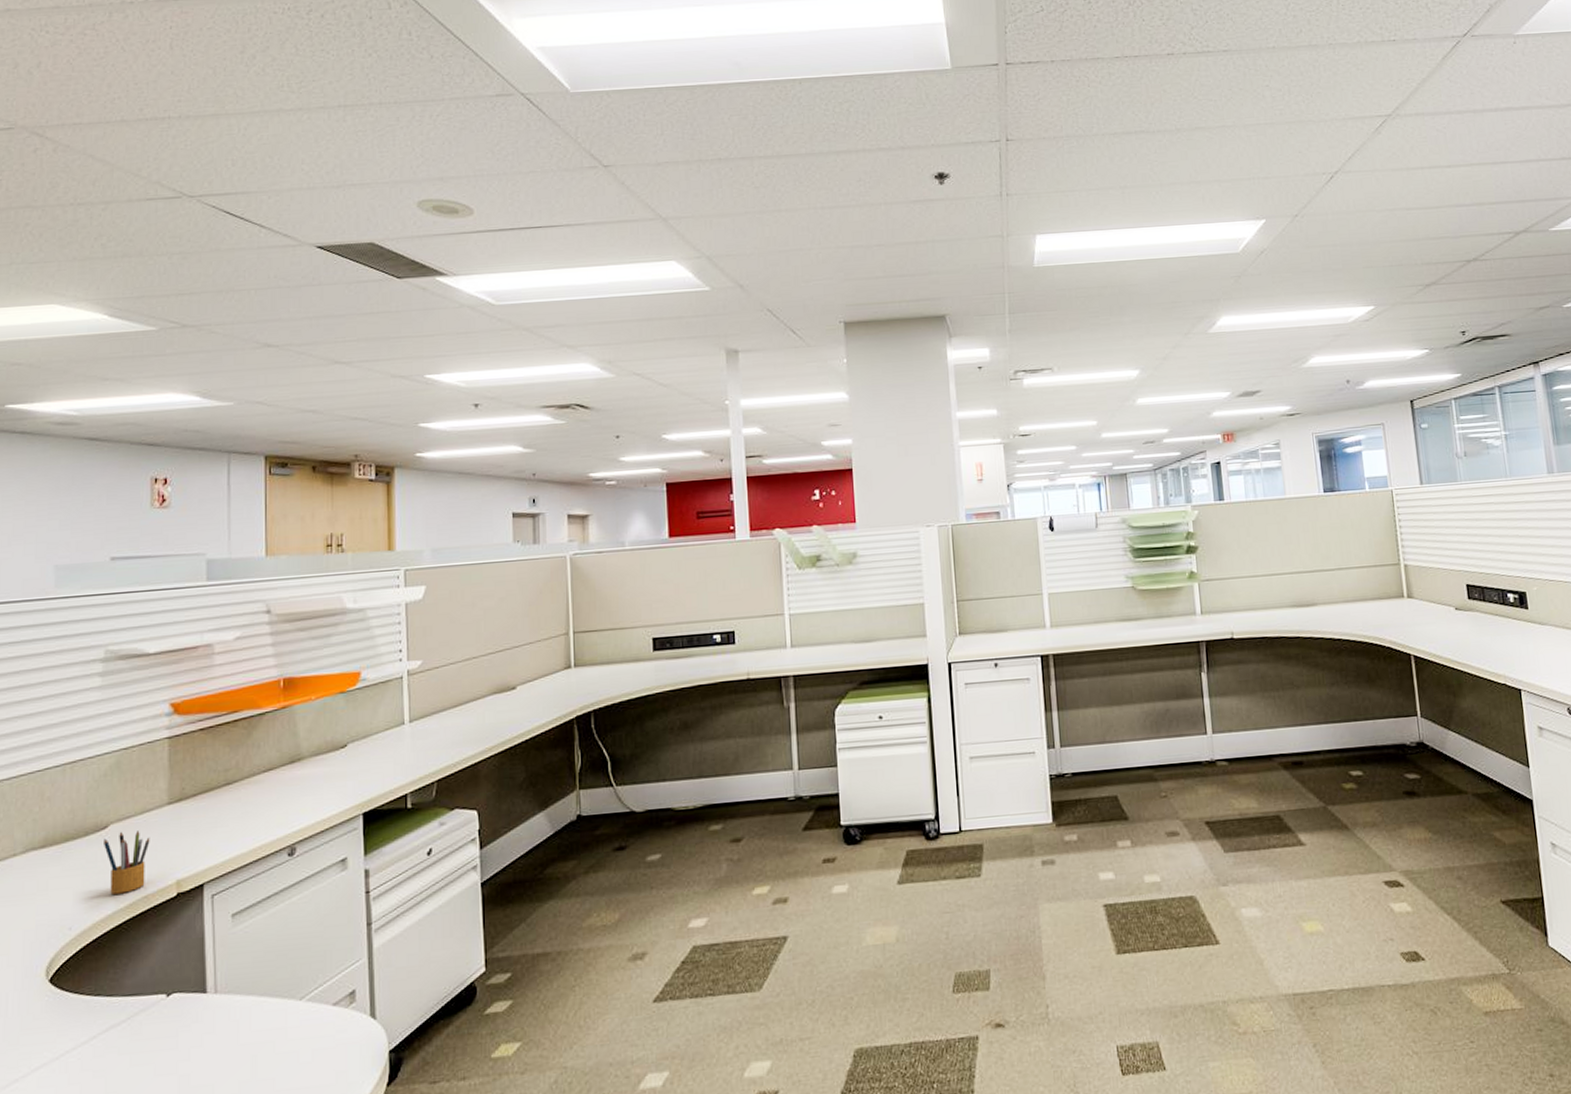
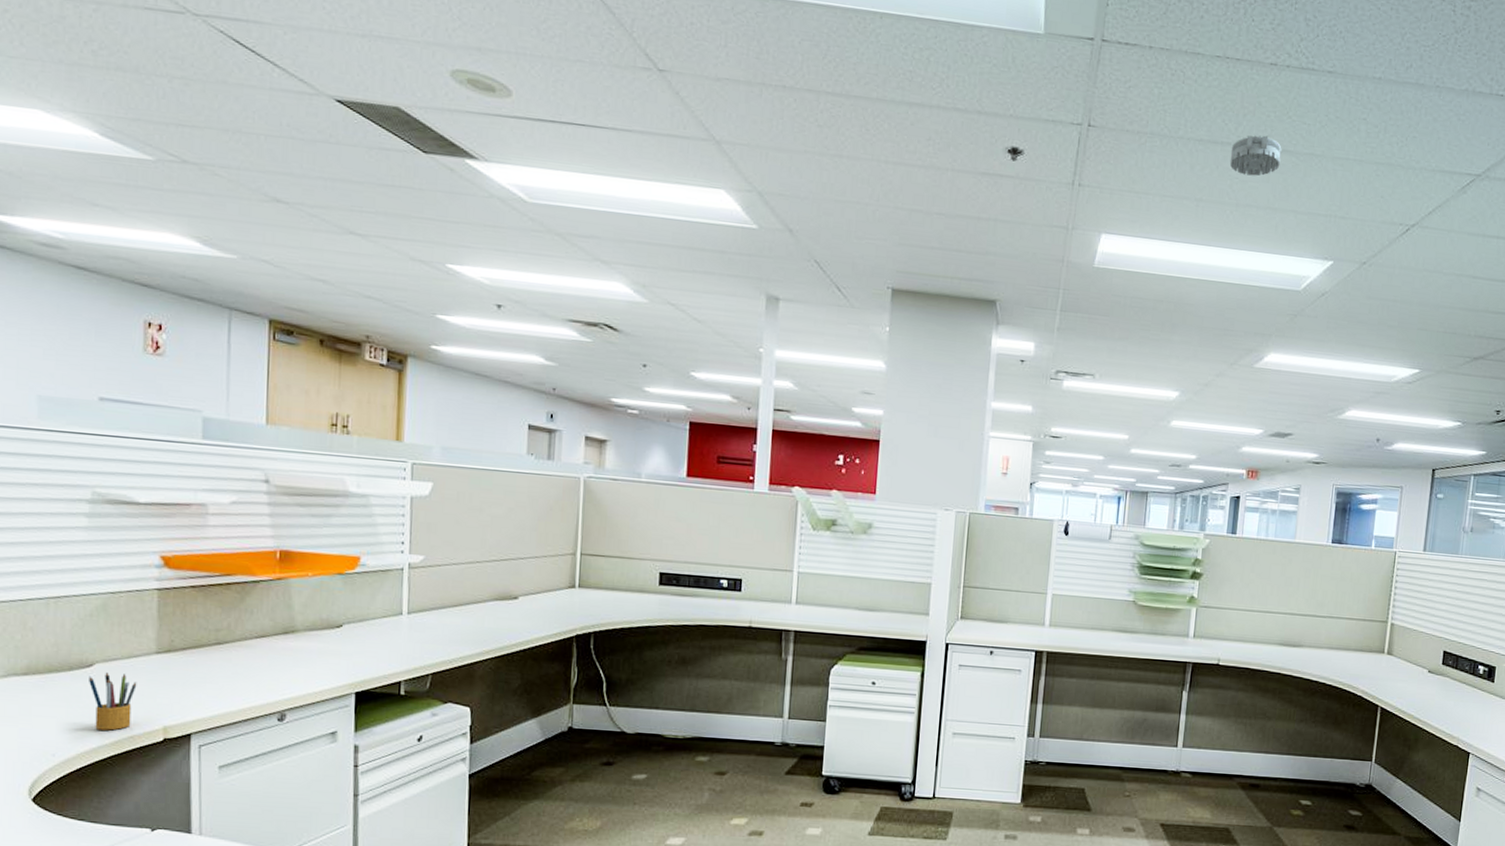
smoke detector: none [1145,118,1195,157] -> present [1229,135,1282,176]

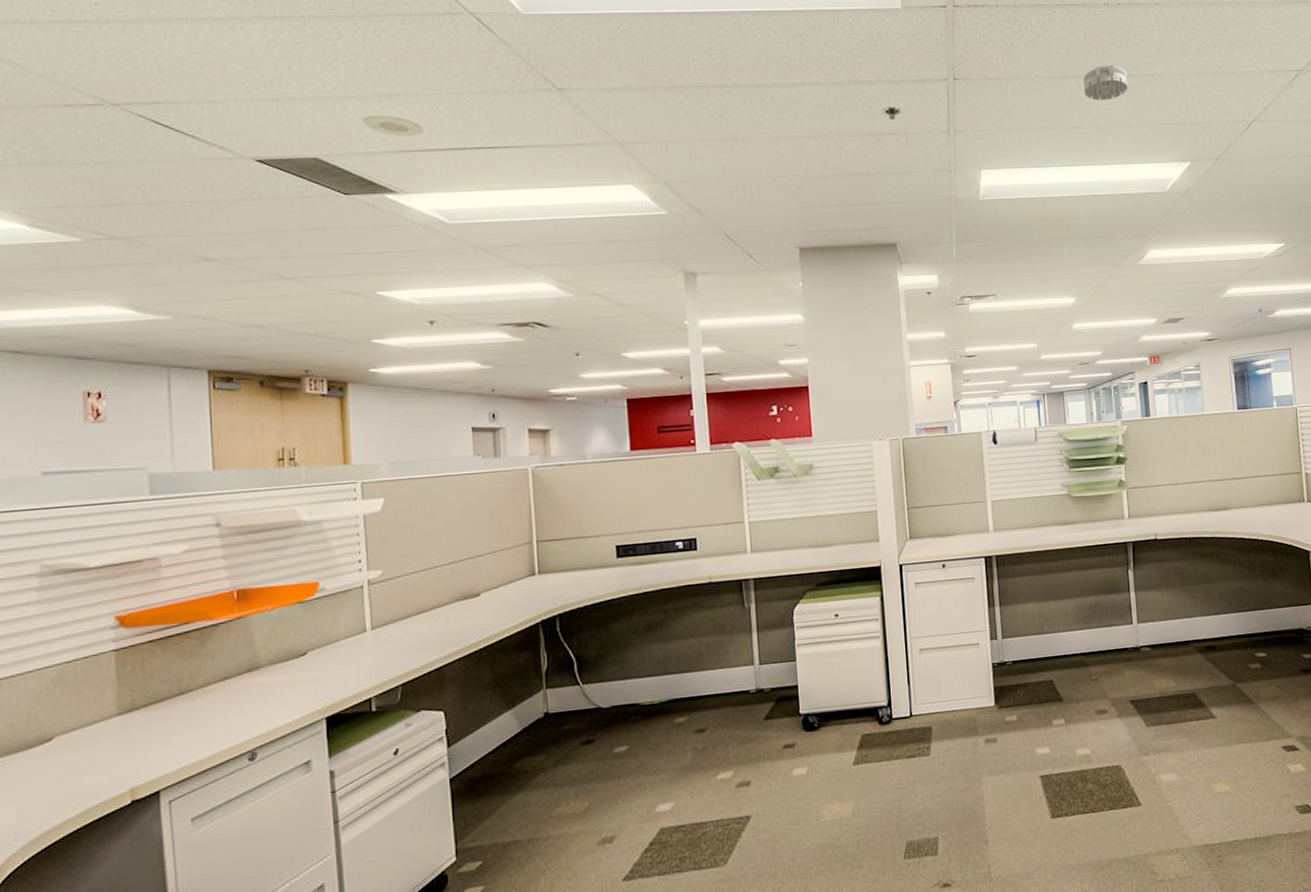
pencil box: present [89,673,137,731] -> none [49,742,100,805]

